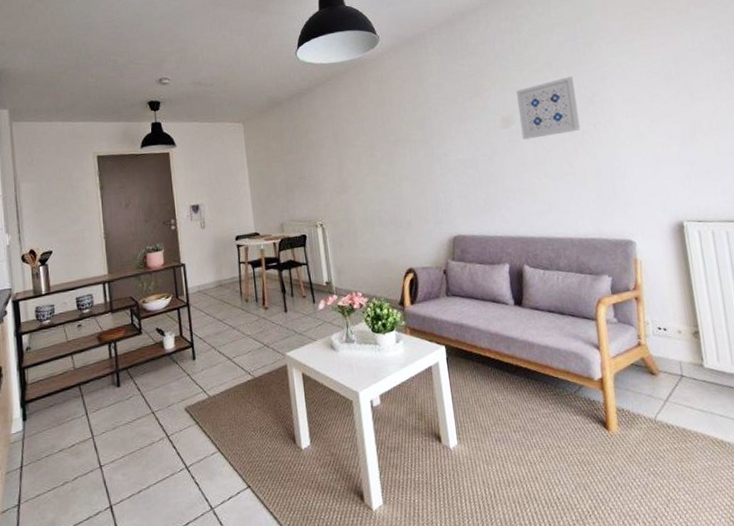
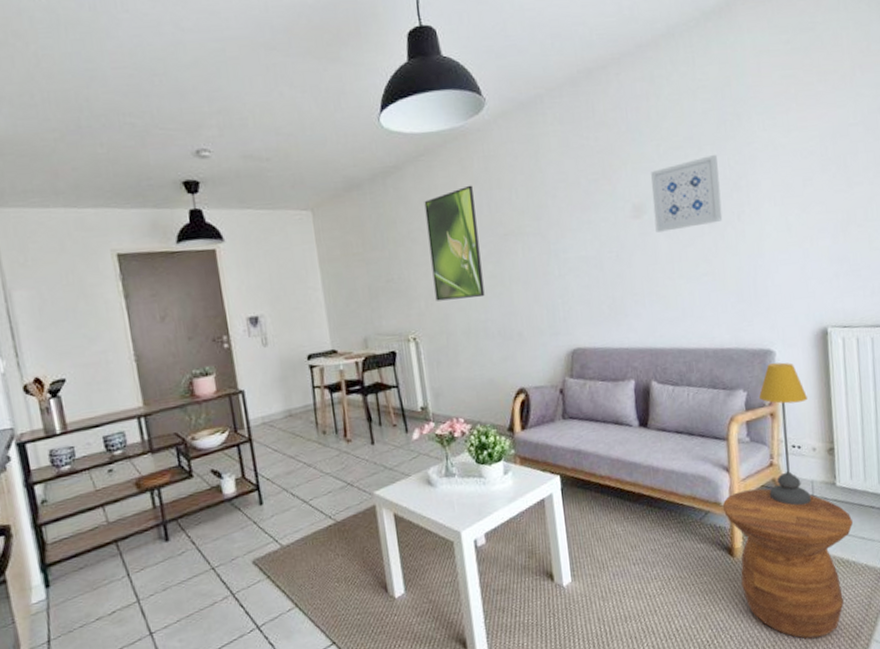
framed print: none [330,102,379,195] -> present [424,185,485,301]
side table: none [595,366,724,518] -> present [722,488,853,639]
table lamp: none [623,251,681,385] -> present [758,362,812,506]

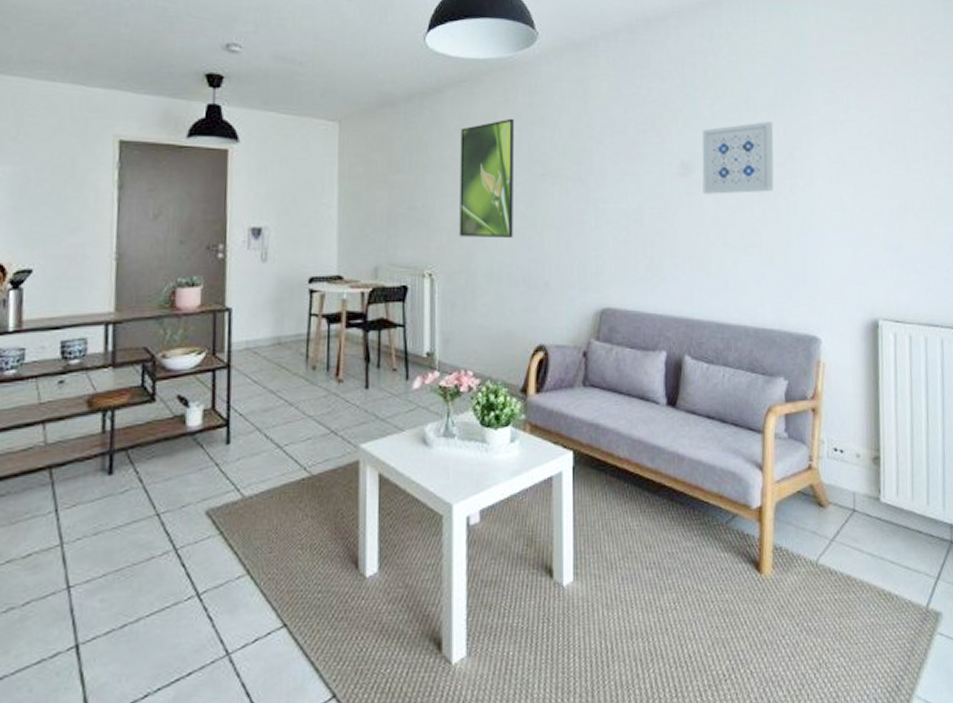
side table: present [722,488,853,639] -> none [752,494,897,686]
table lamp: present [758,362,812,506] -> none [800,352,853,521]

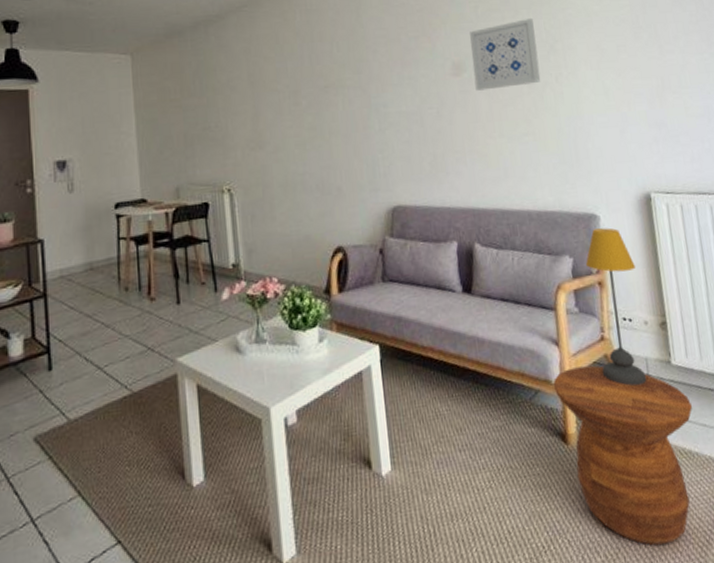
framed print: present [459,118,514,237] -> none [245,37,304,152]
side table: none [752,494,897,686] -> present [553,365,692,546]
table lamp: none [800,352,853,521] -> present [585,228,647,386]

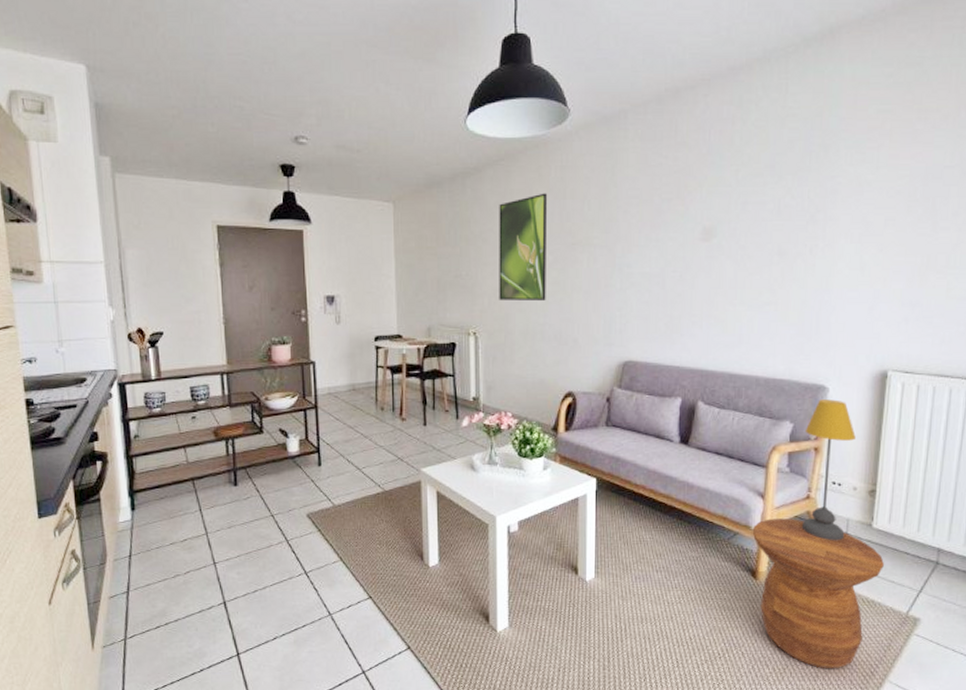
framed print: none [245,37,304,152] -> present [499,193,547,300]
wall art: present [470,17,541,91] -> none [723,184,797,257]

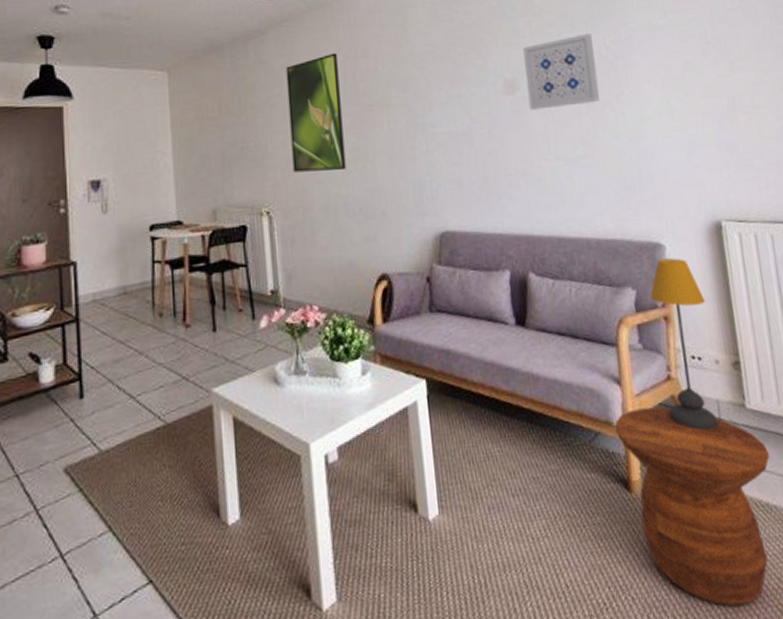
wall art: none [723,184,797,257] -> present [523,32,601,110]

